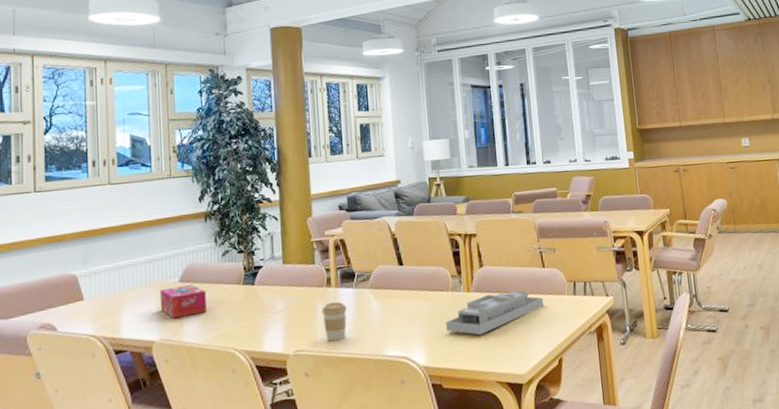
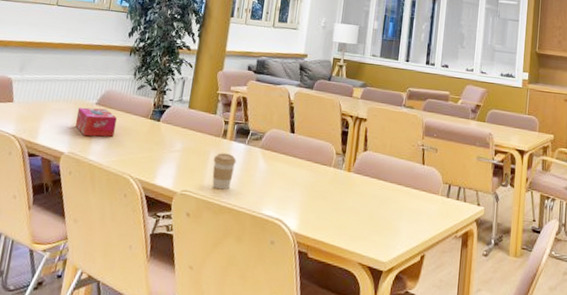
desk organizer: present [445,291,543,335] -> none [321,178,417,215]

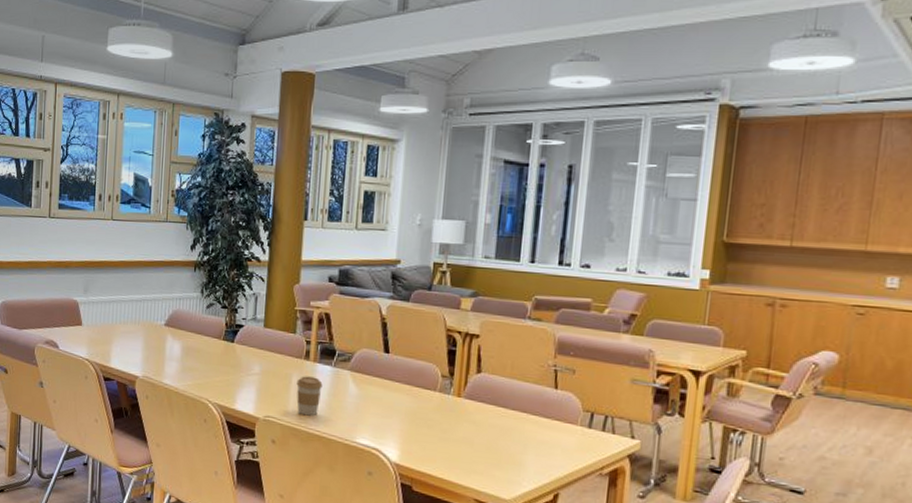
tissue box: present [75,107,117,137] -> none [146,329,188,360]

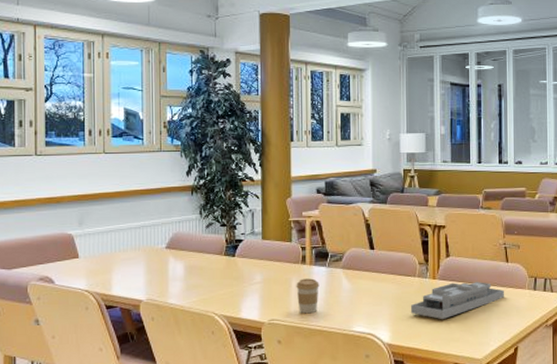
desk organizer: none [425,404,548,446] -> present [410,282,504,319]

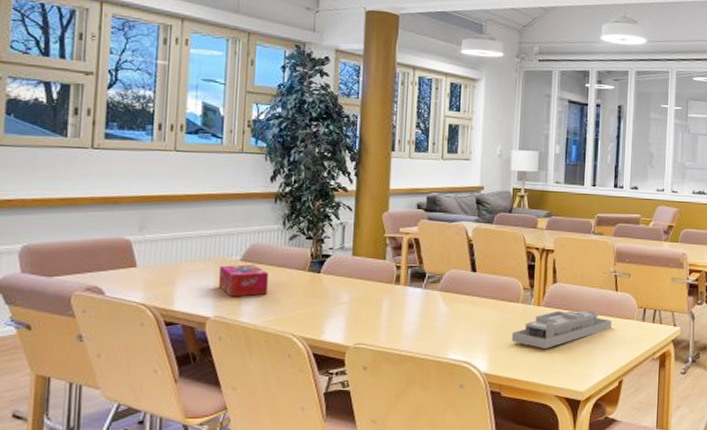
tissue box: none [147,251,190,281] -> present [218,264,268,297]
coffee cup: present [296,278,319,314] -> none [387,300,414,338]

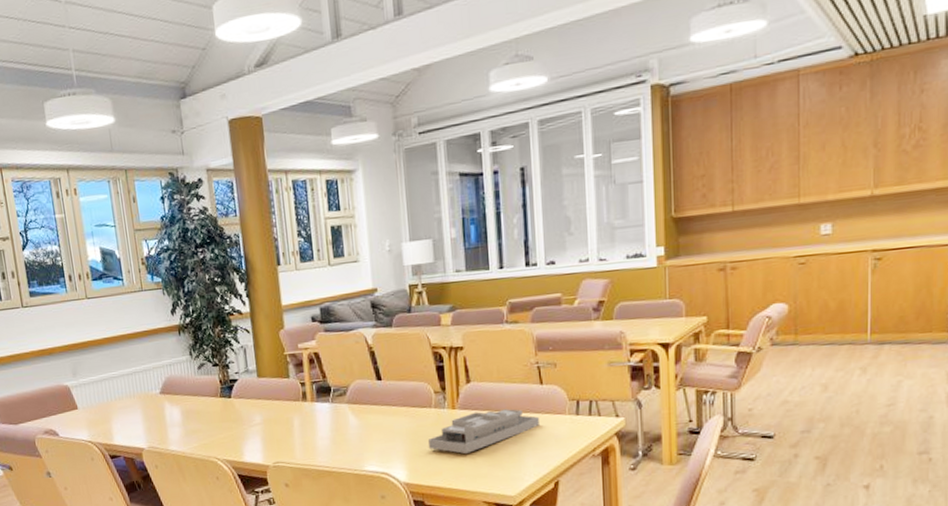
tissue box: present [218,264,268,297] -> none [143,396,188,428]

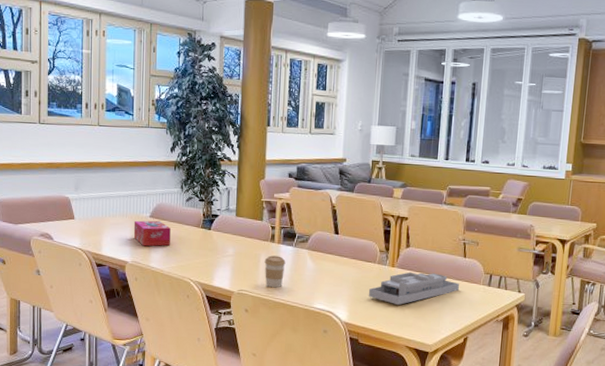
tissue box: none [143,396,188,428] -> present [133,220,171,247]
coffee cup: none [298,416,324,455] -> present [264,255,286,288]

